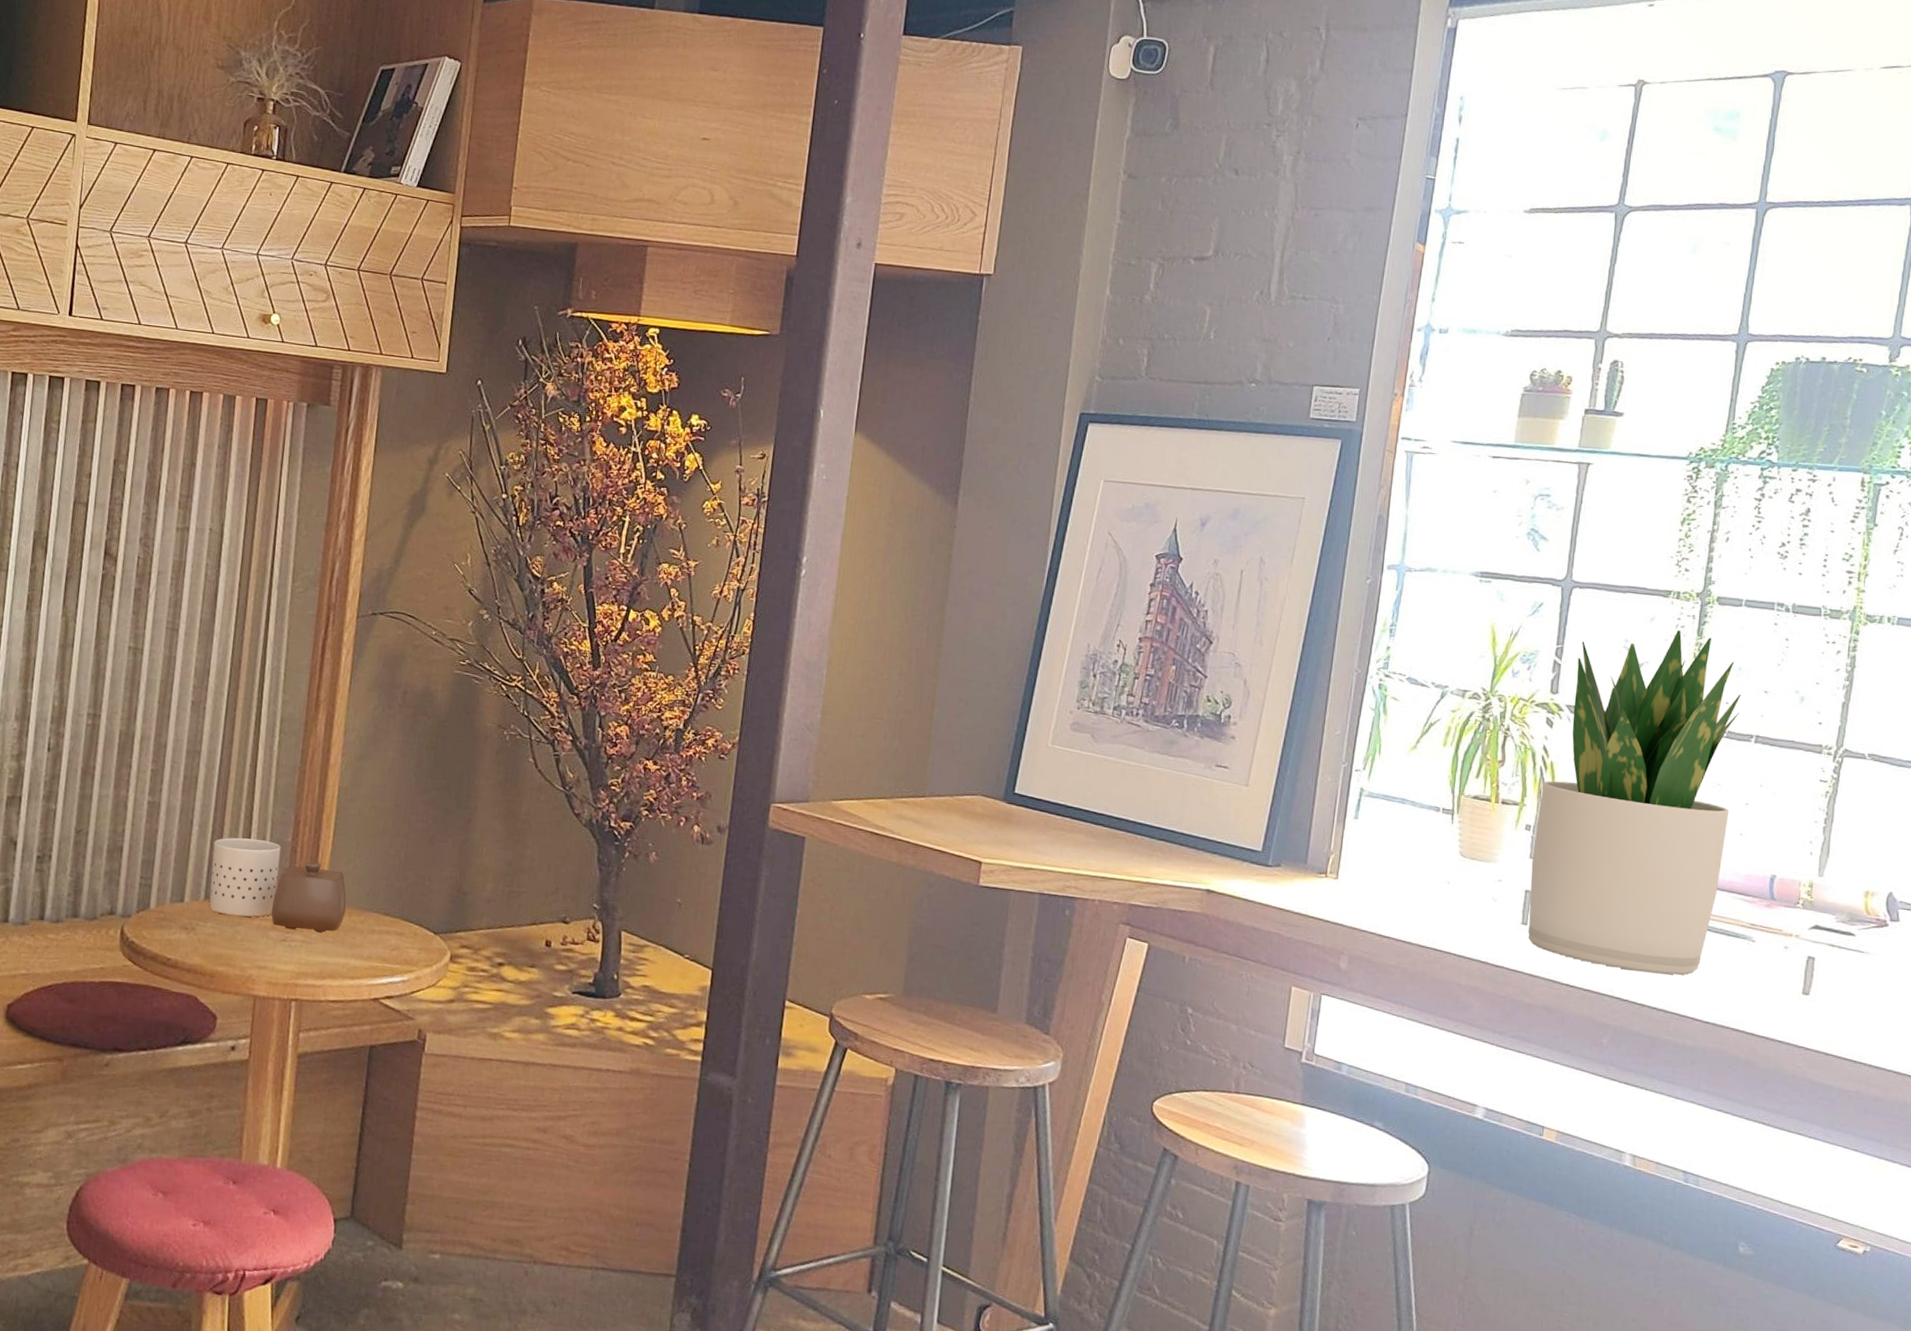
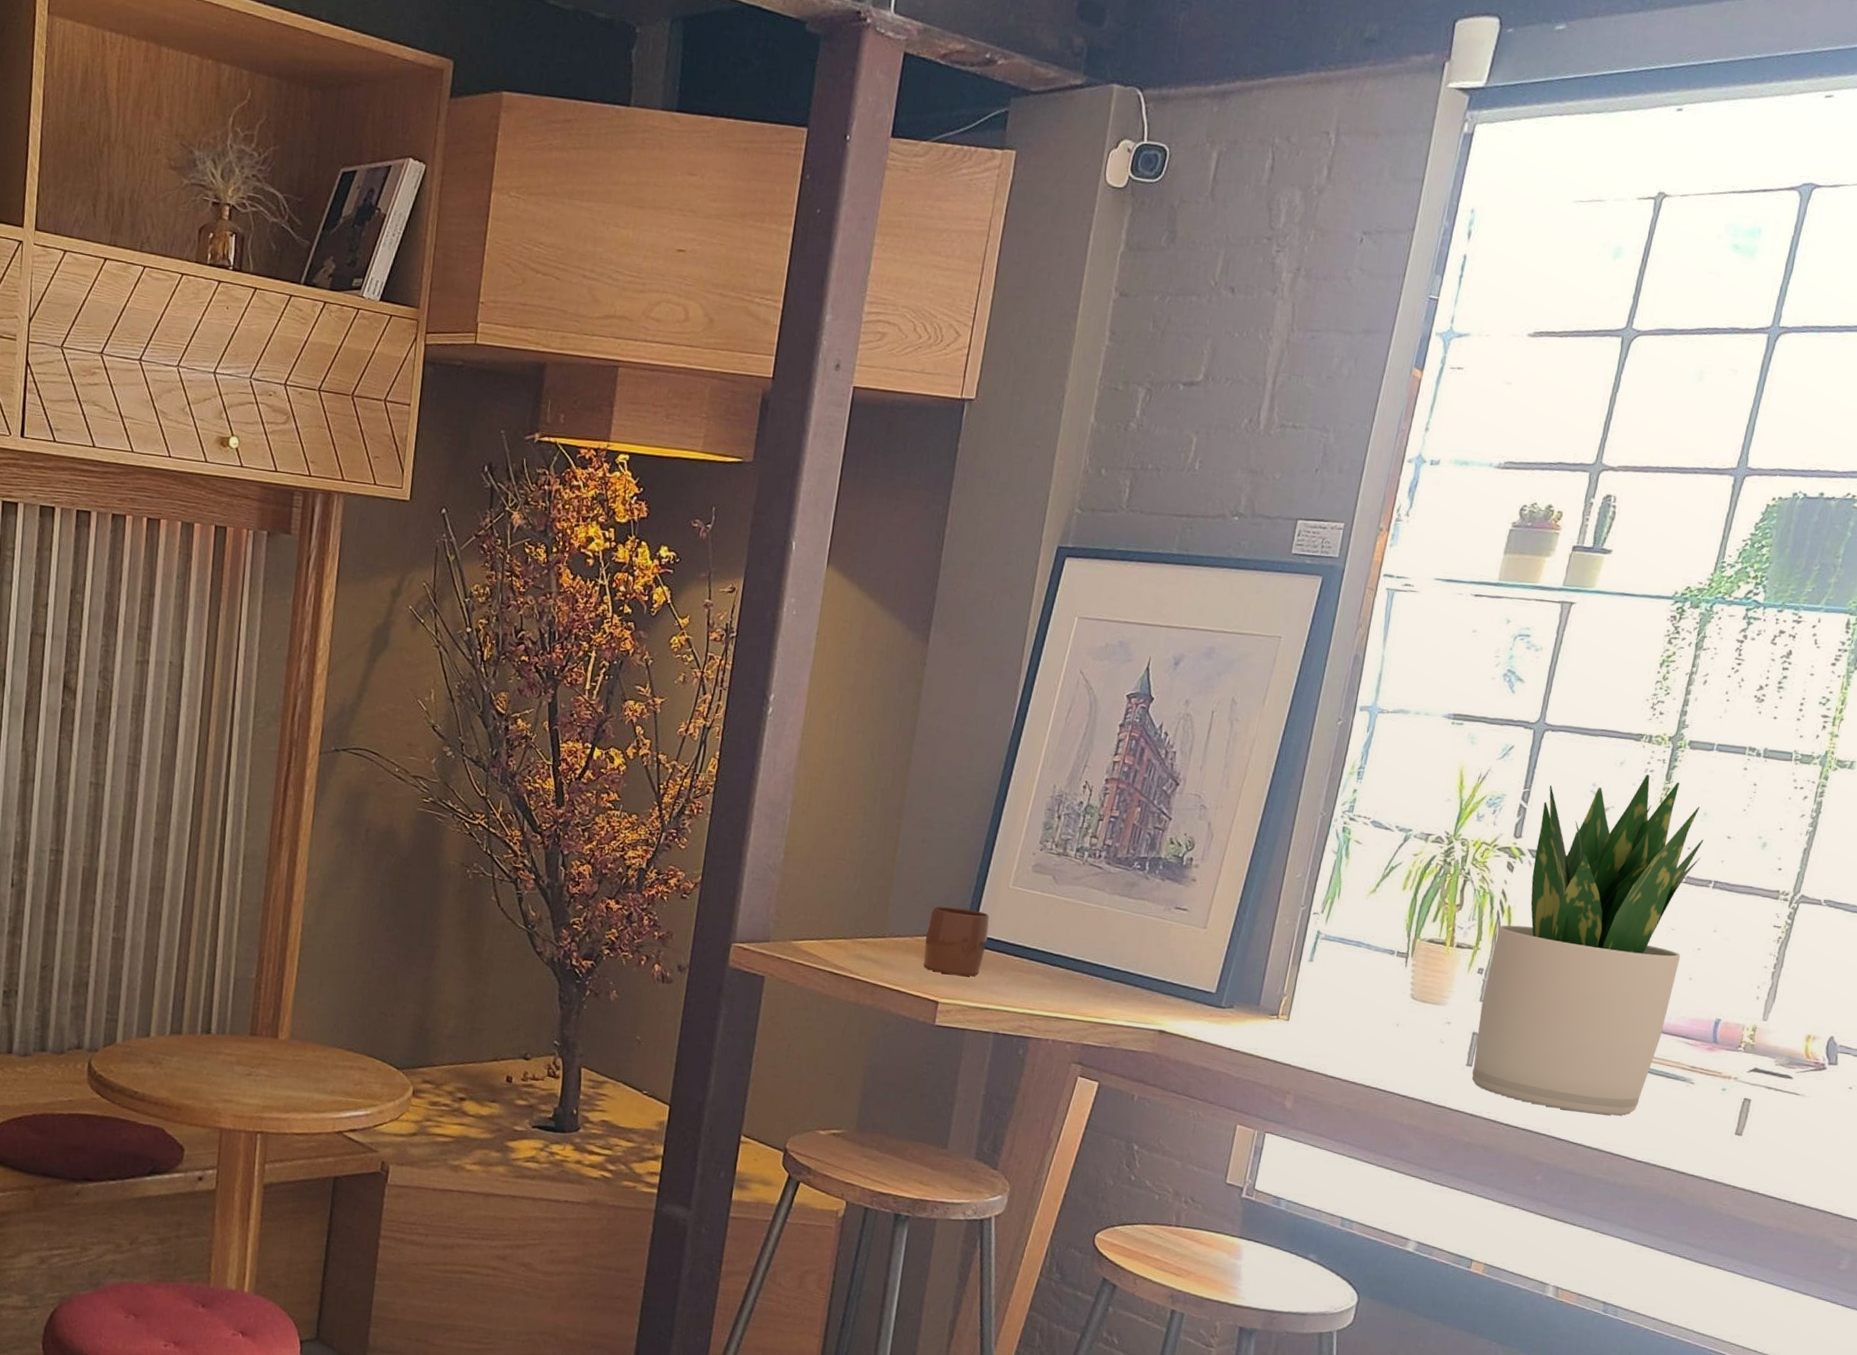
mug: present [208,837,282,918] -> none [174,973,246,1052]
sugar bowl: present [271,861,347,932] -> none [236,998,310,1067]
mug: none [964,764,1030,836] -> present [923,905,990,977]

